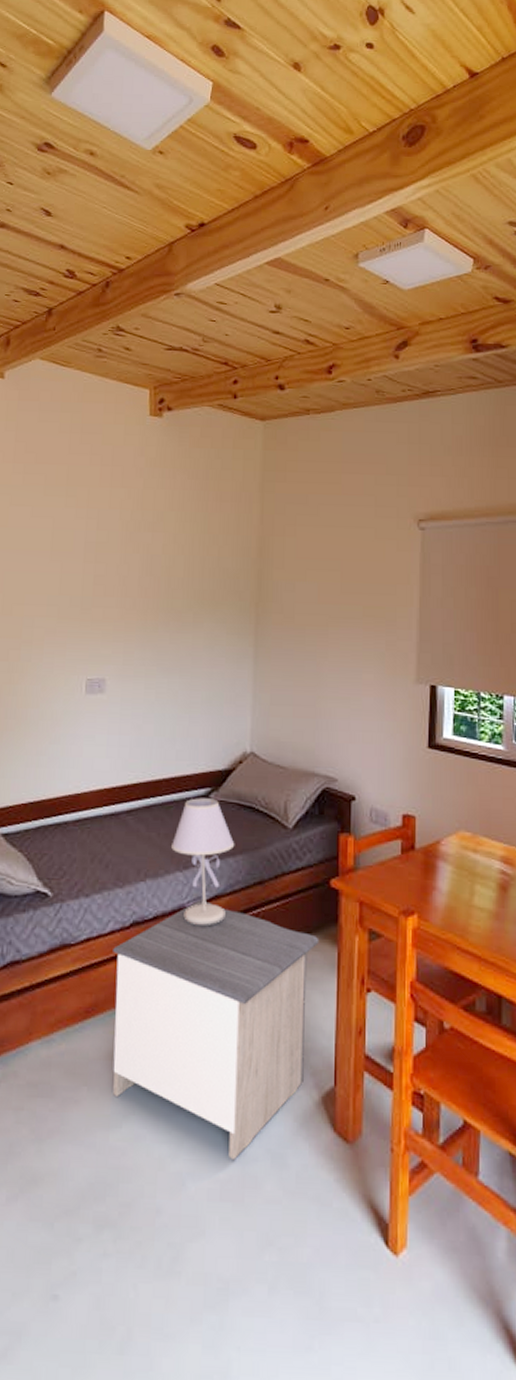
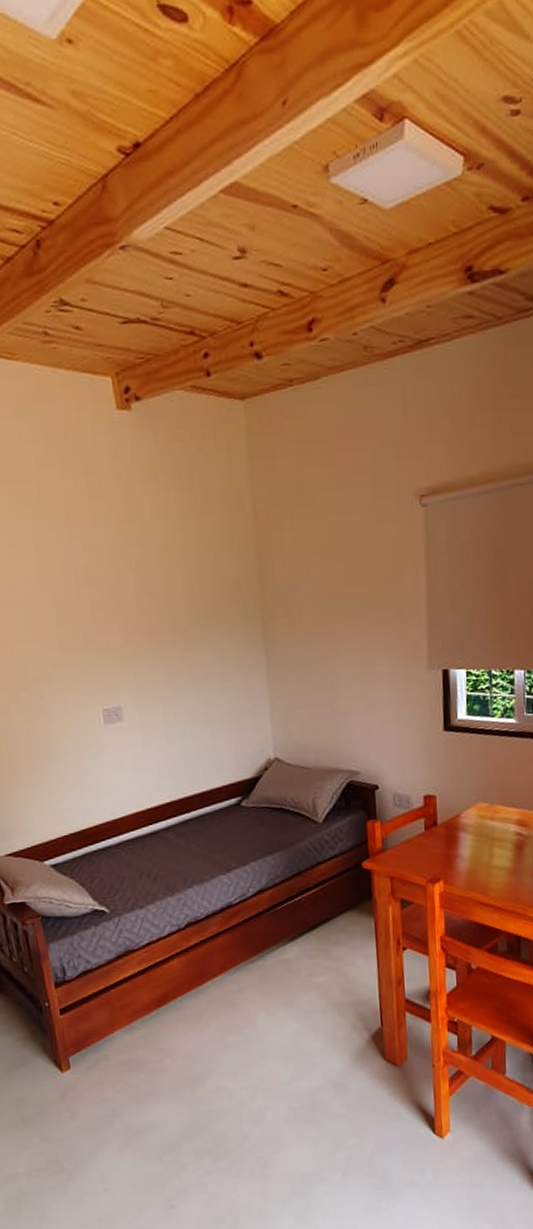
nightstand: present [113,900,320,1161] -> none [173,896,357,1093]
table lamp: present [171,798,235,925] -> none [212,806,271,918]

